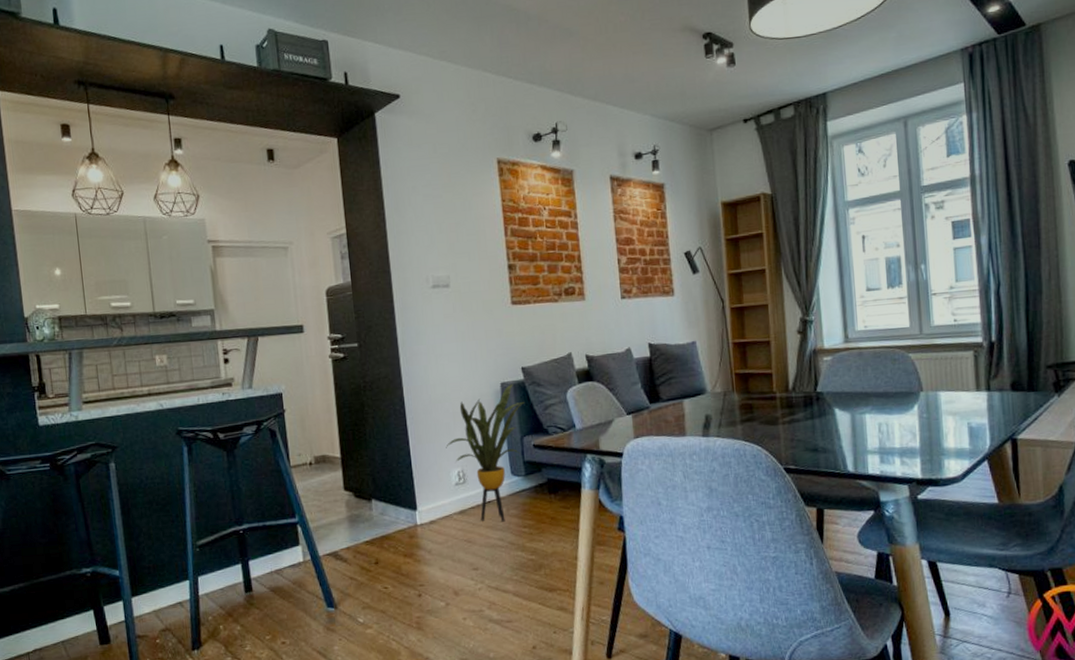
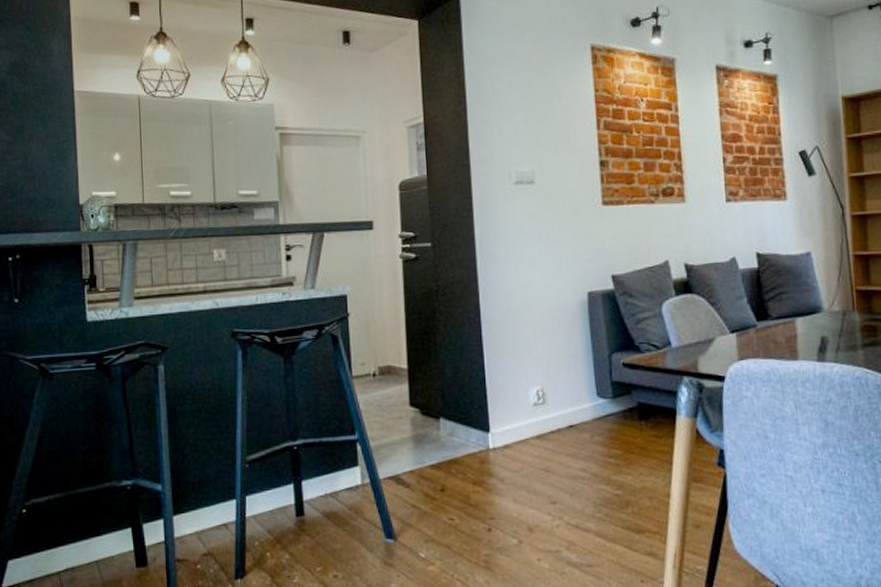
house plant: present [446,383,525,522] -> none [524,293,614,450]

